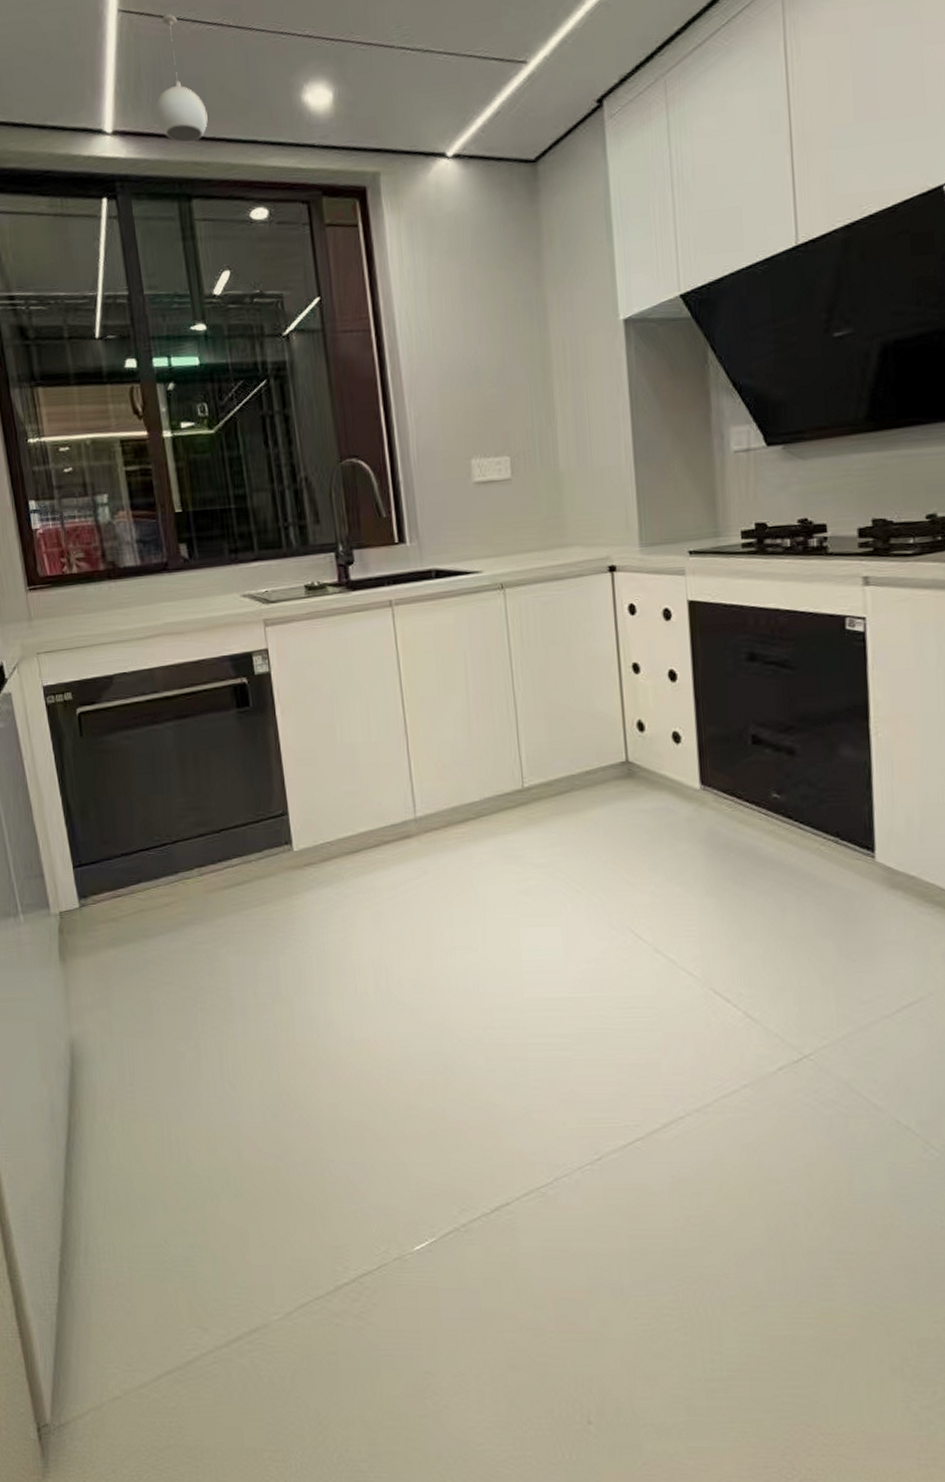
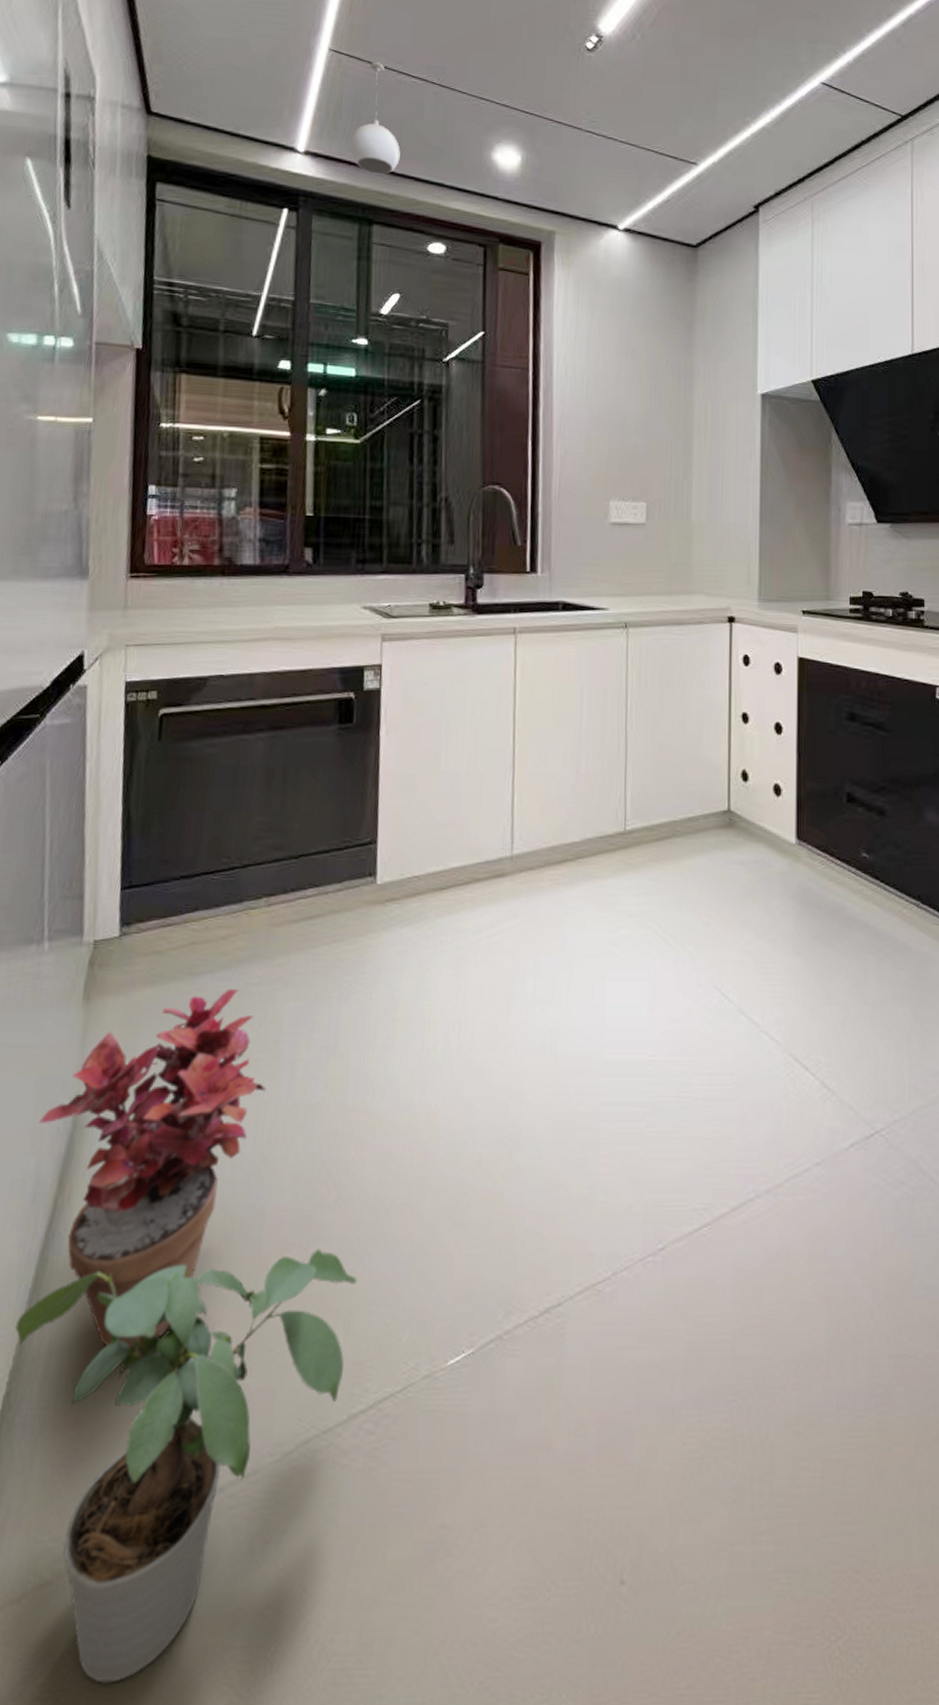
potted plant: none [44,947,225,1232] -> present [38,988,267,1349]
potted plant: none [57,1157,327,1469] -> present [15,1248,357,1684]

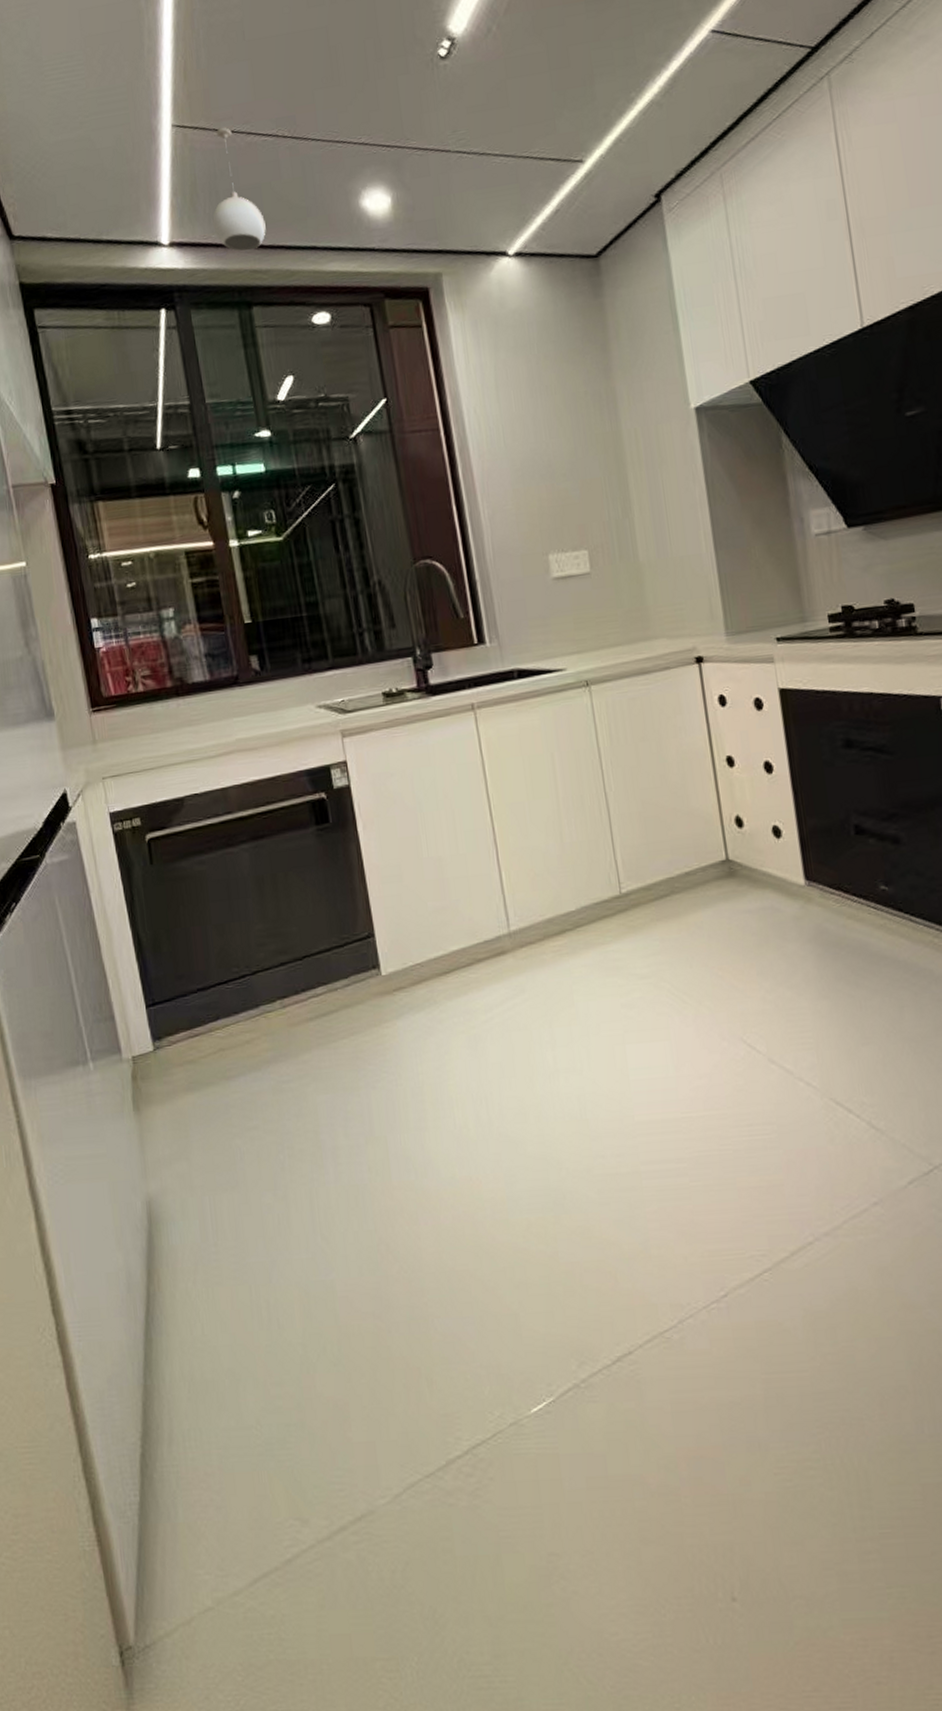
potted plant: present [15,1248,357,1684] -> none [136,1316,435,1689]
potted plant: present [38,988,267,1349] -> none [118,1087,315,1412]

